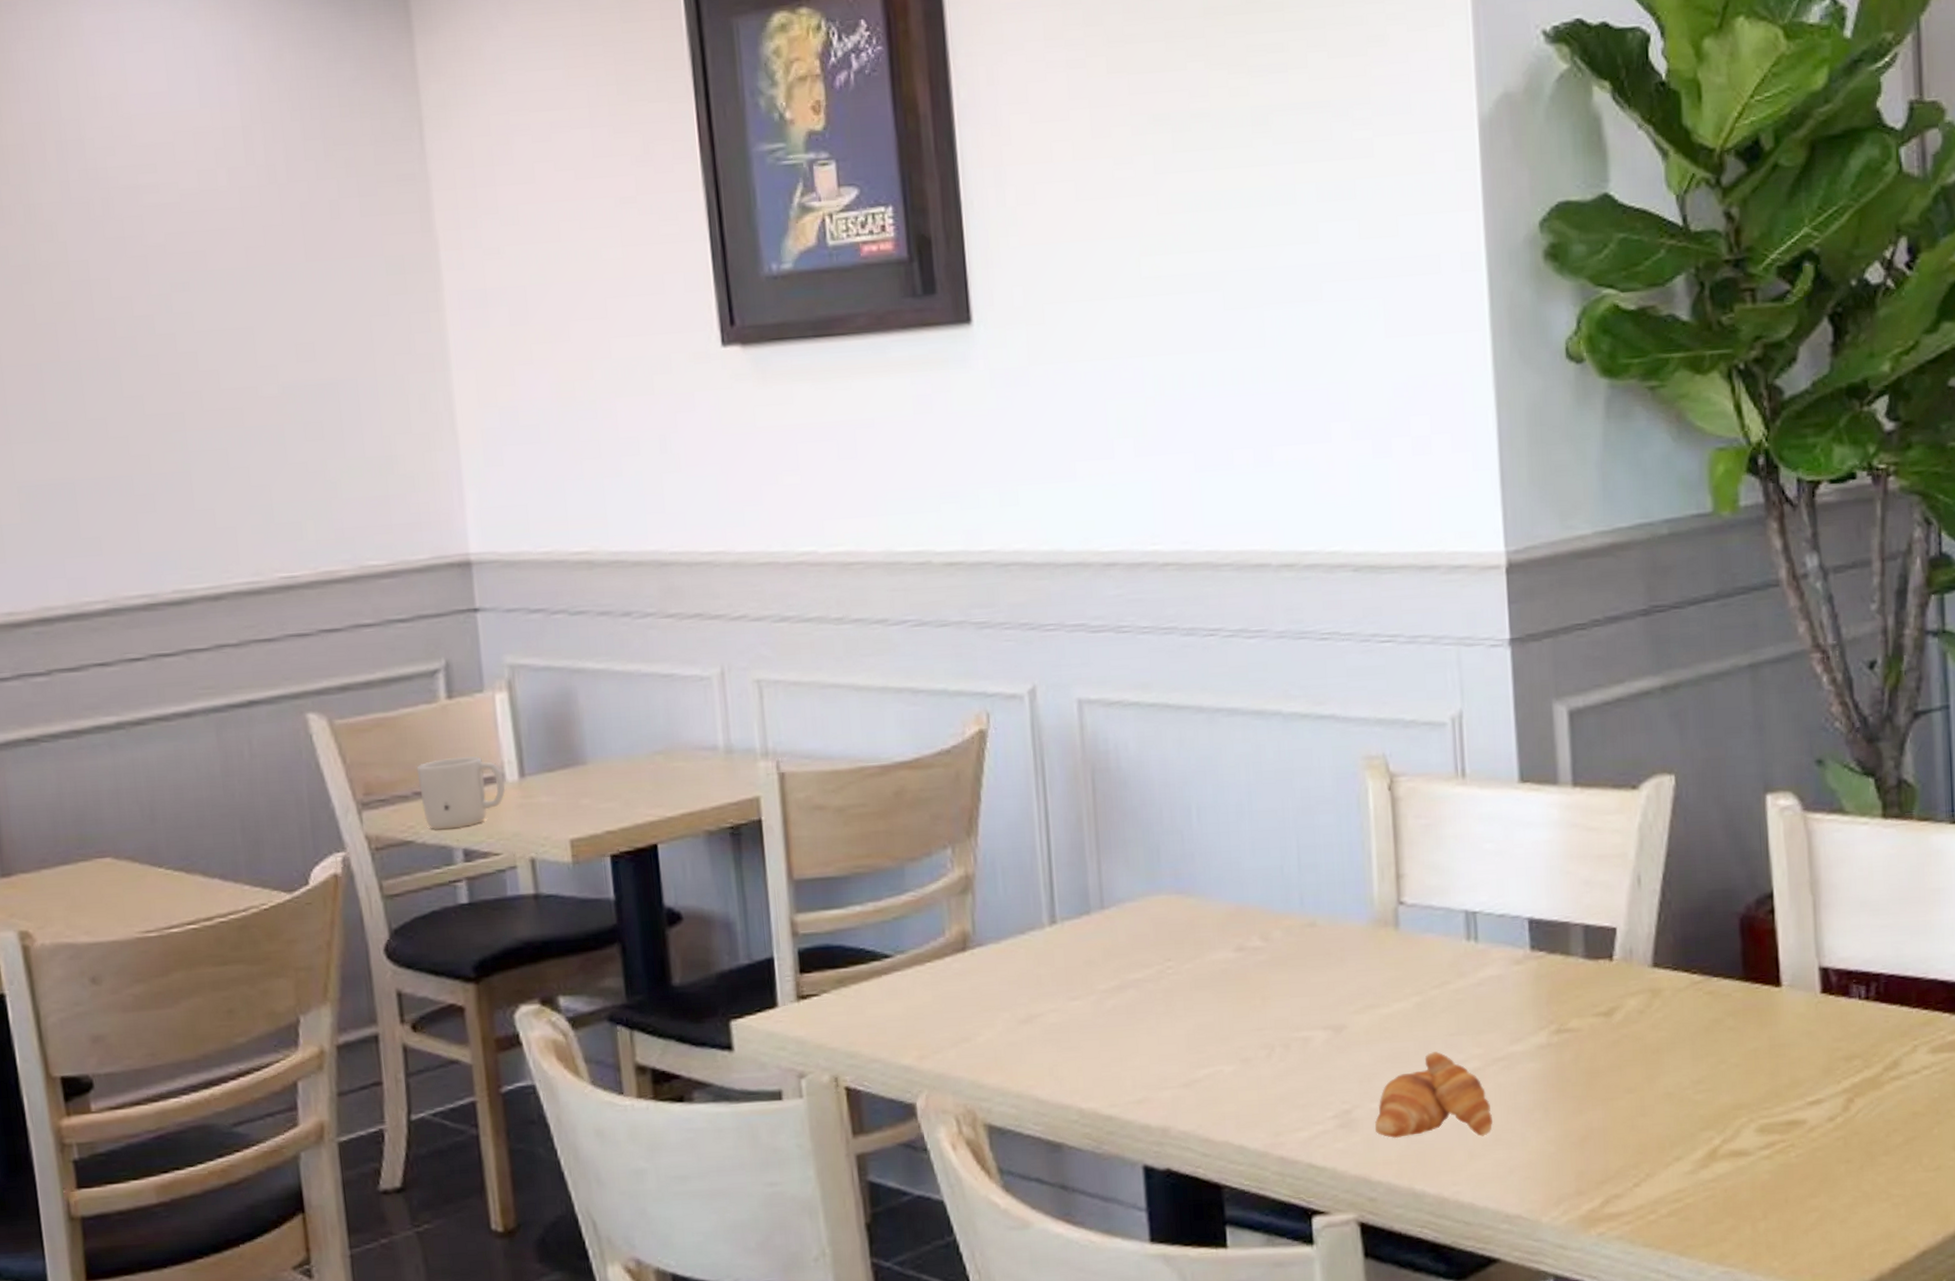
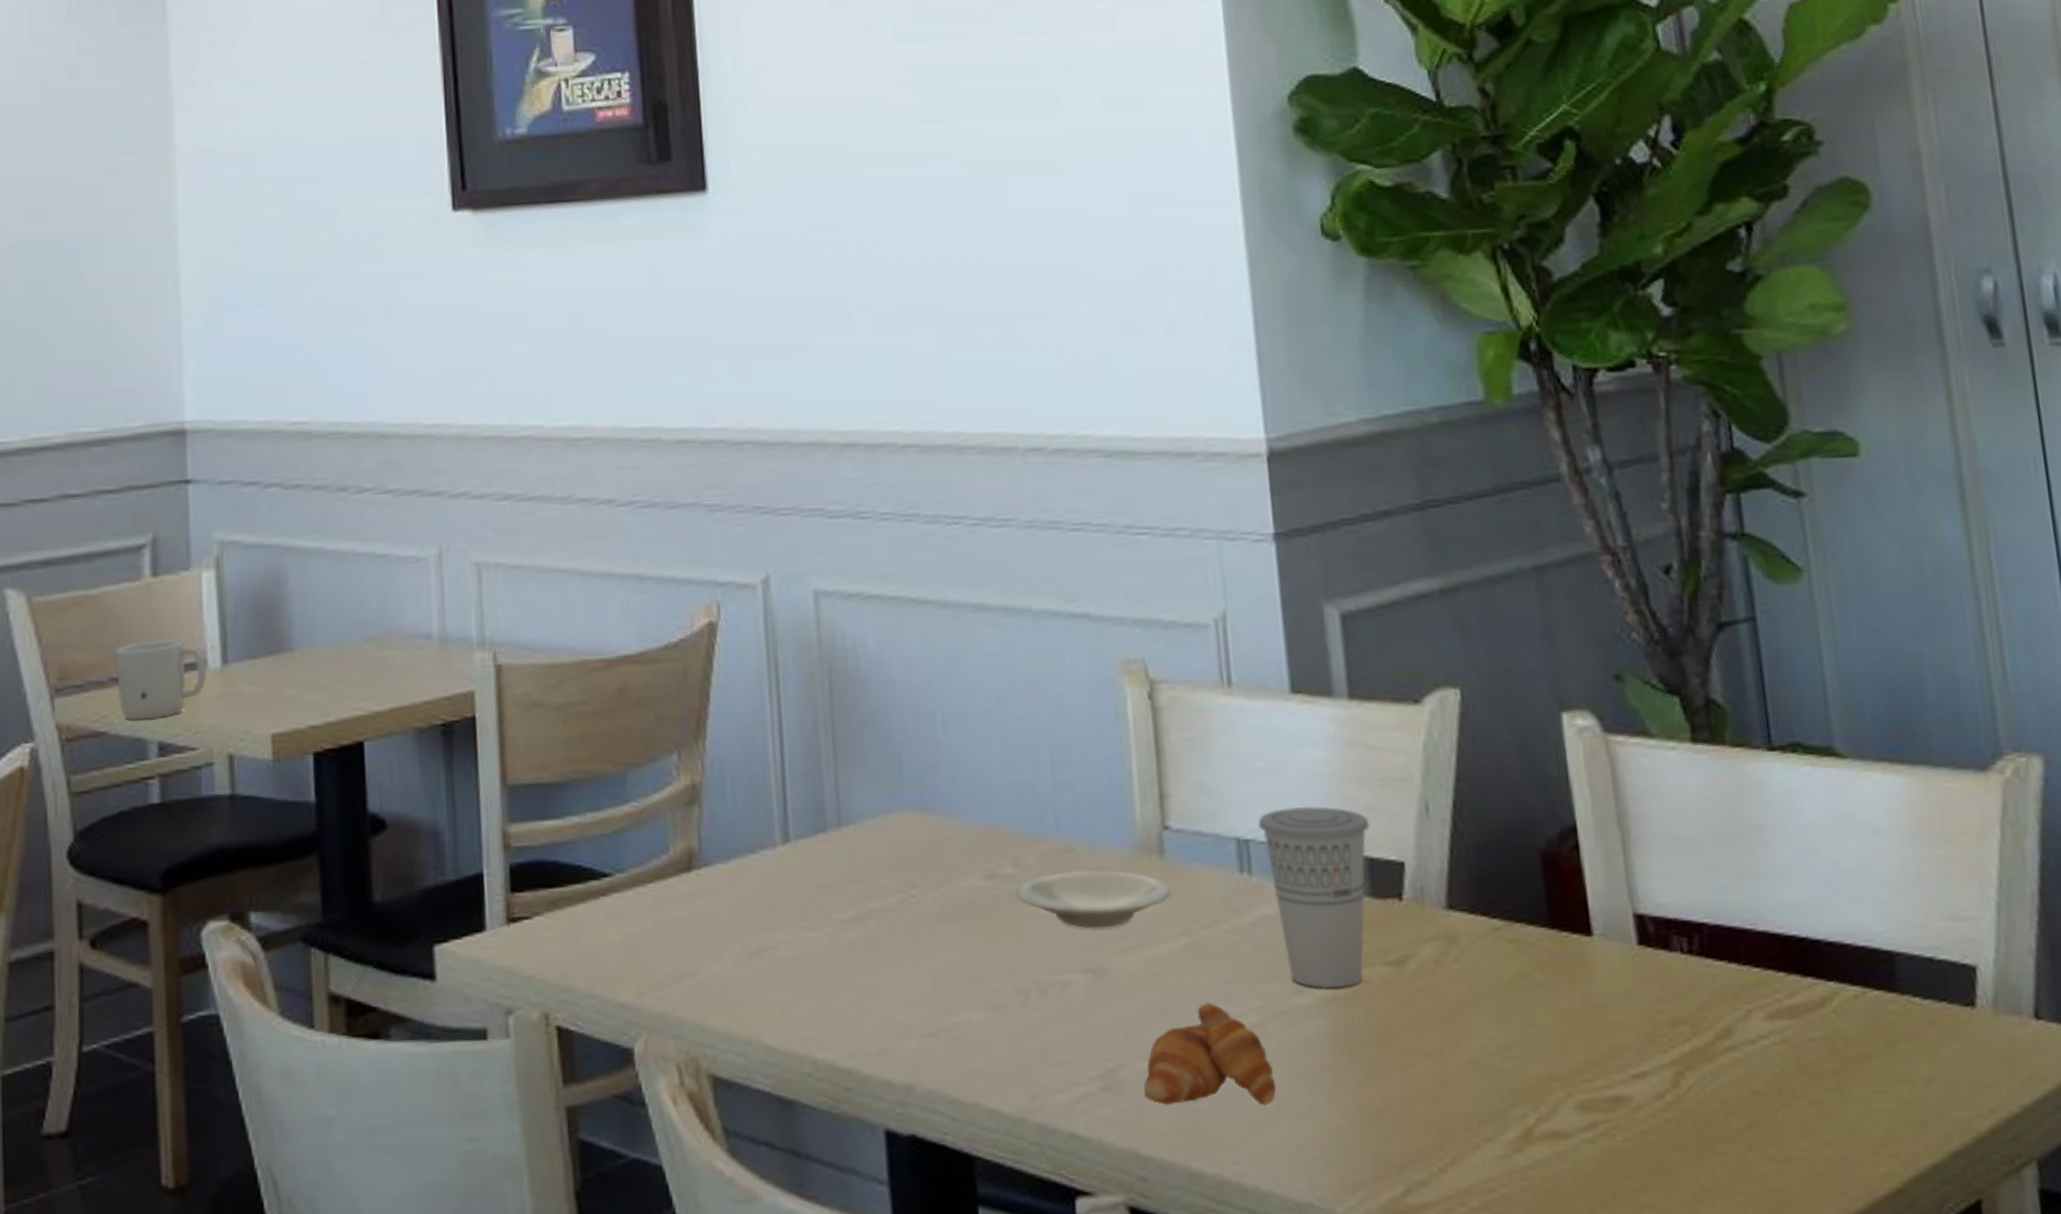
saucer: none [1263,941,1405,991] -> present [1016,869,1172,928]
cup: none [1485,881,1587,1037] -> present [1258,806,1370,989]

